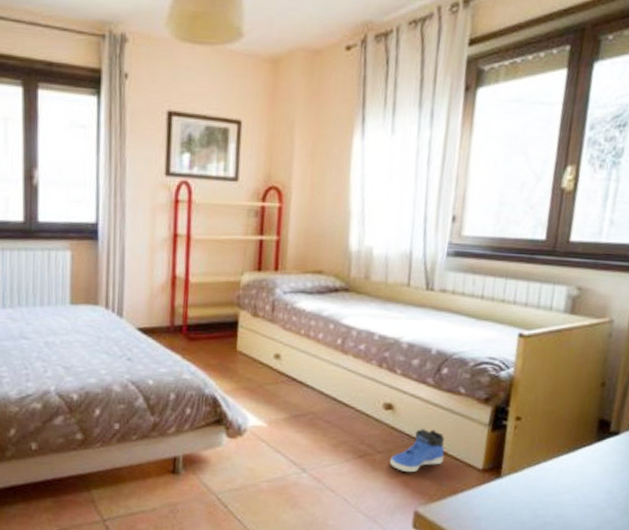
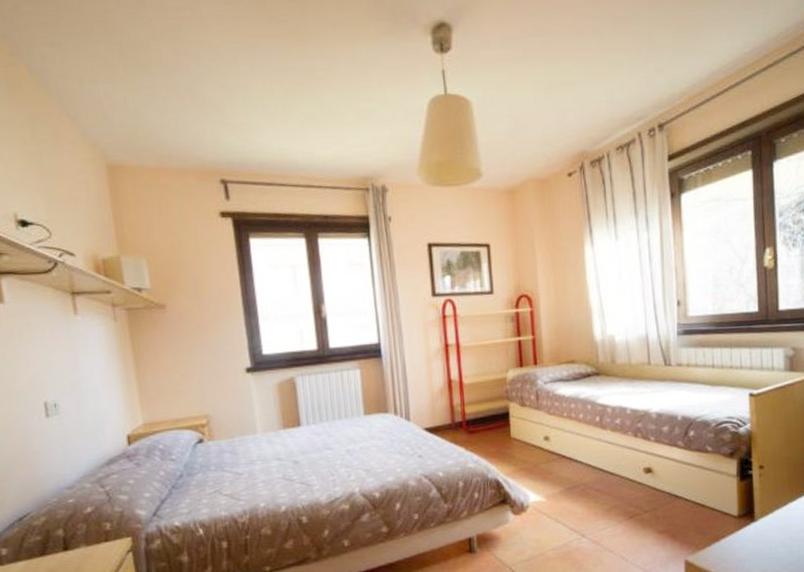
sneaker: present [389,428,445,473] -> none [656,485,703,527]

